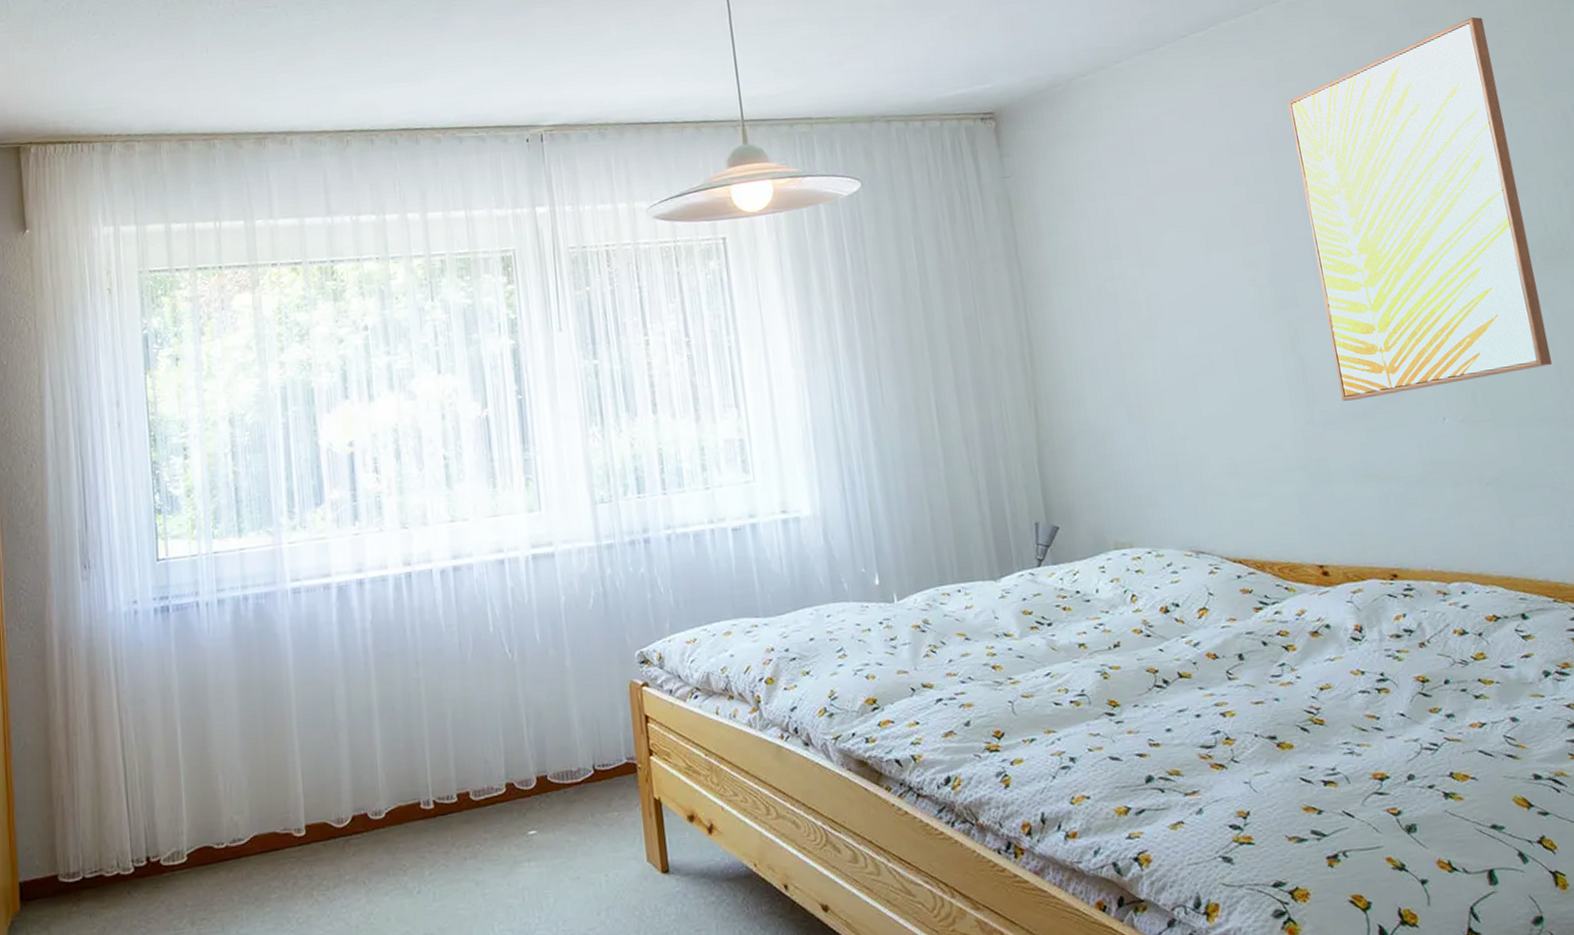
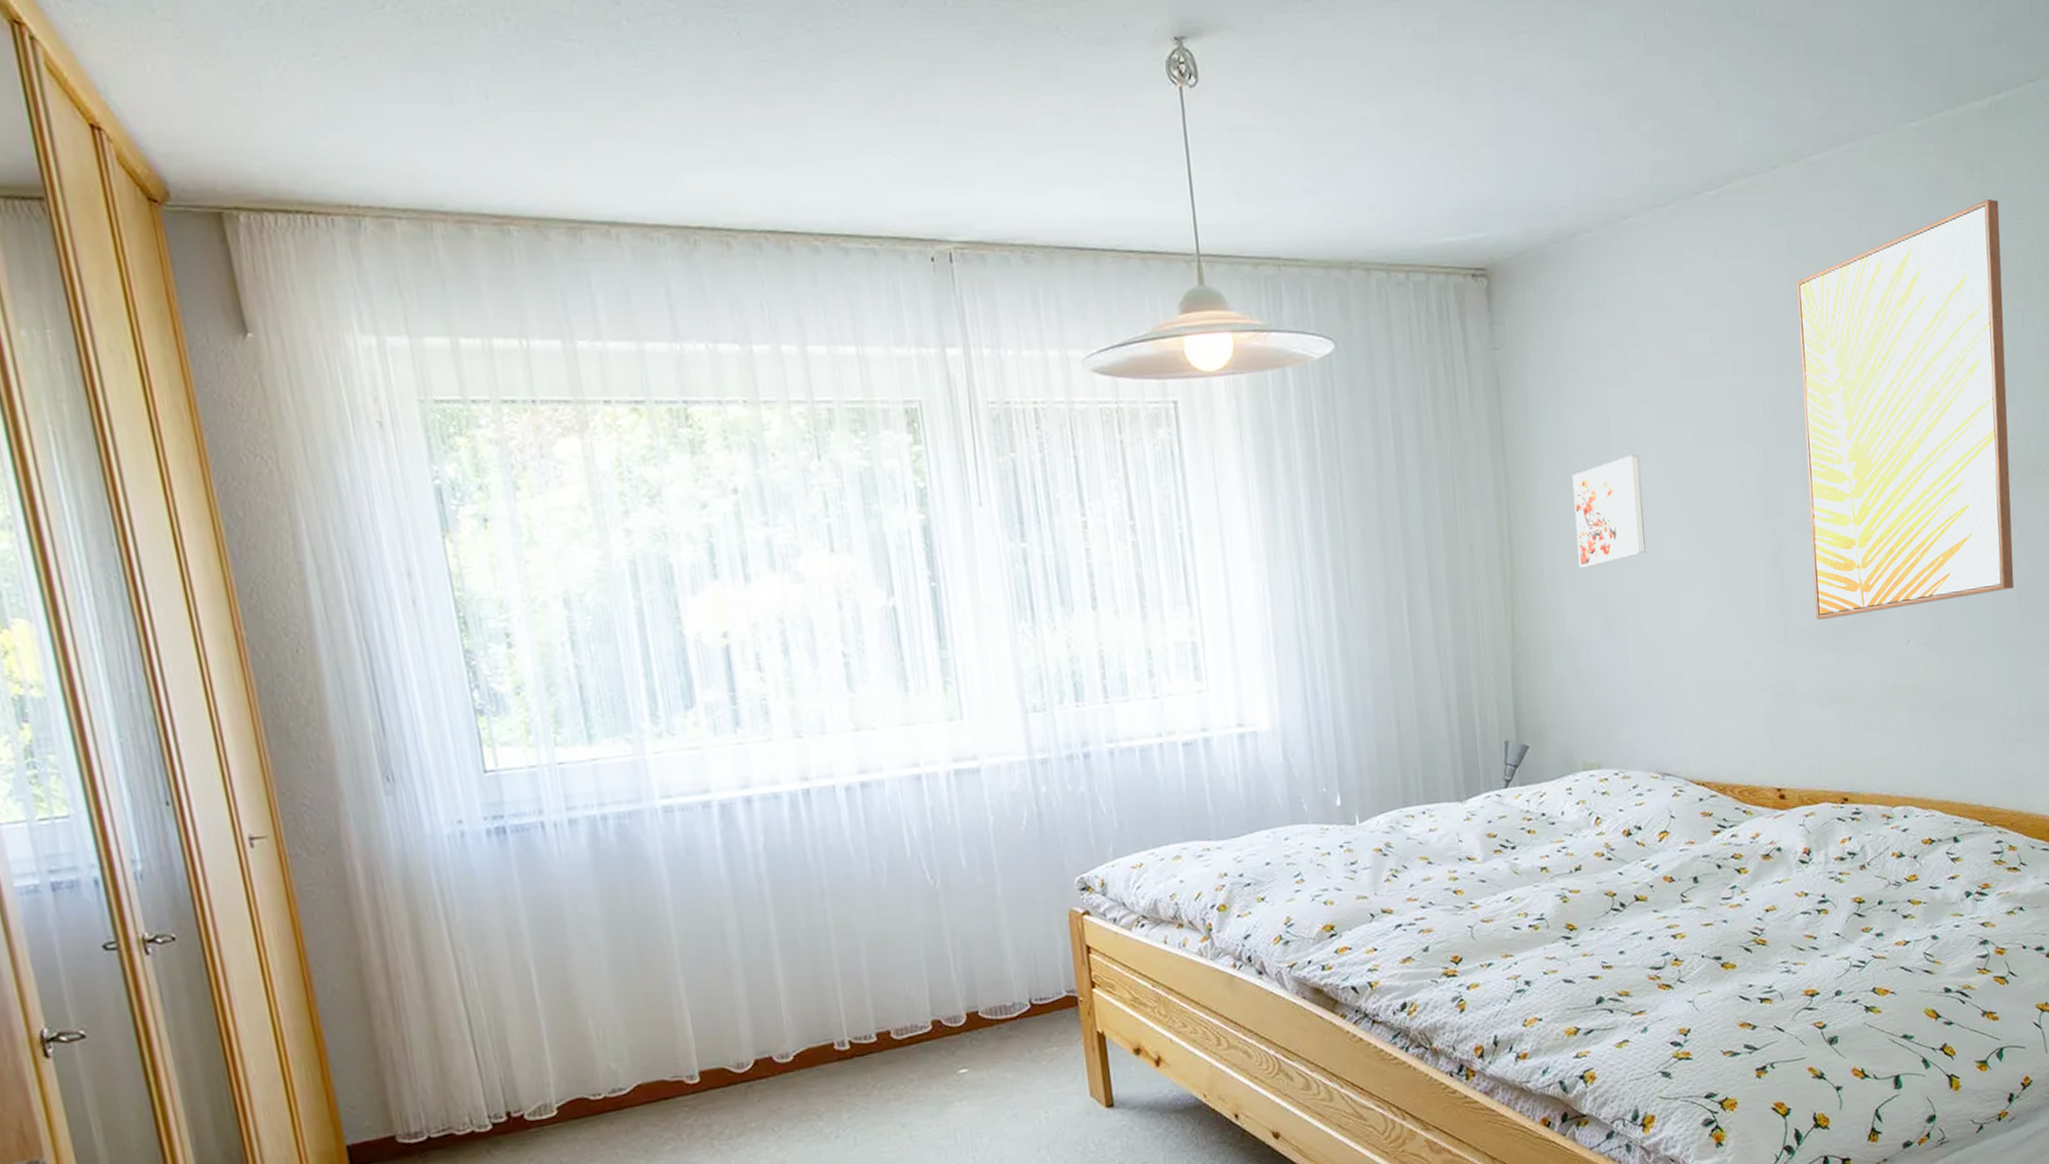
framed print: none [1085,259,1162,362] -> present [1572,455,1646,567]

